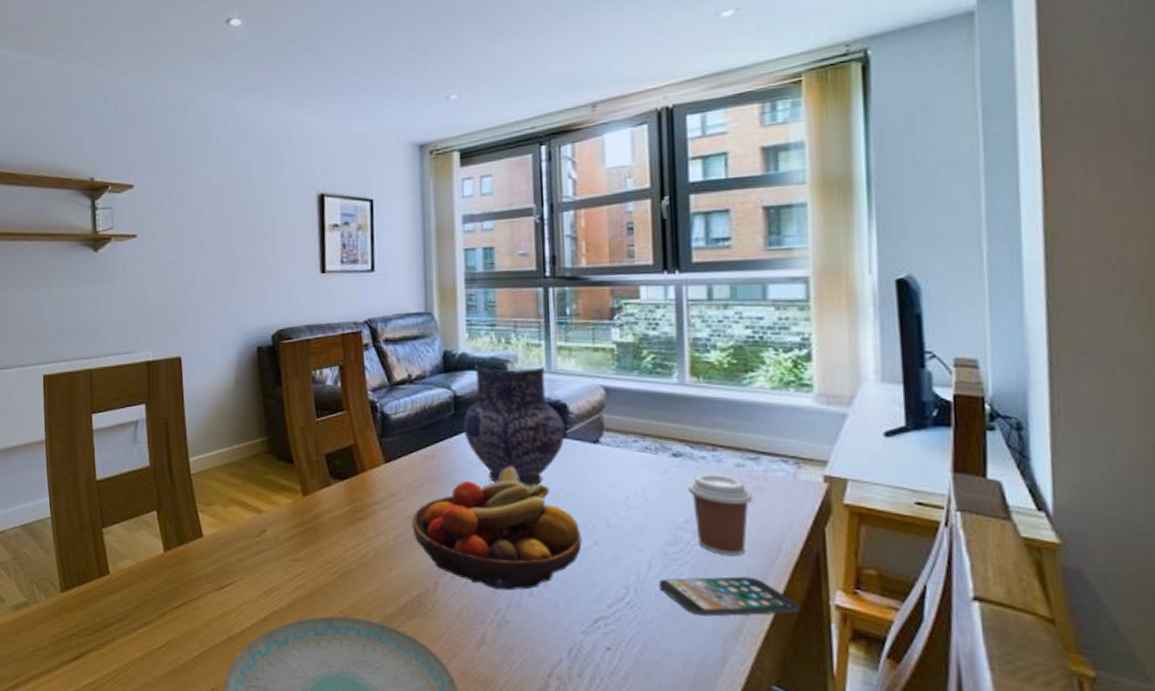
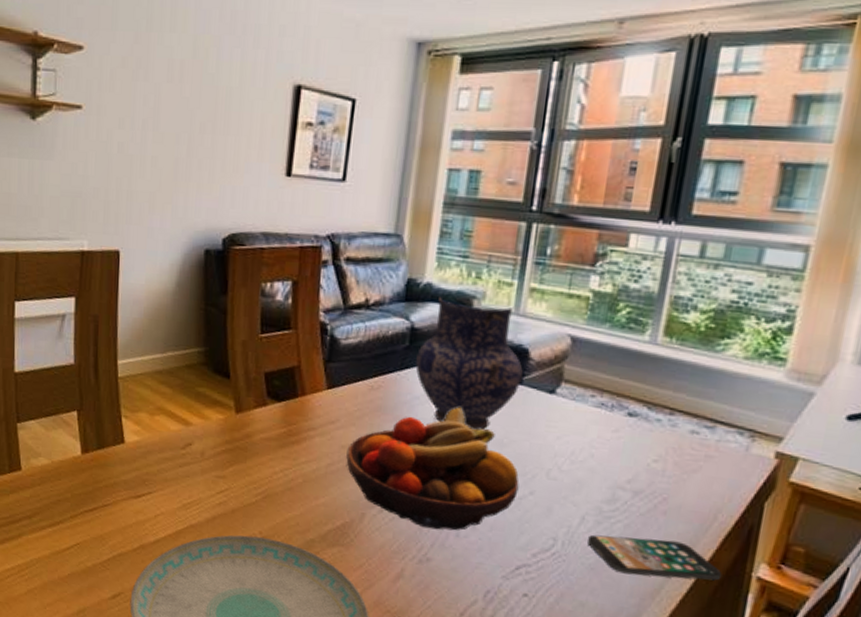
coffee cup: present [687,474,754,557] -> none [635,437,701,521]

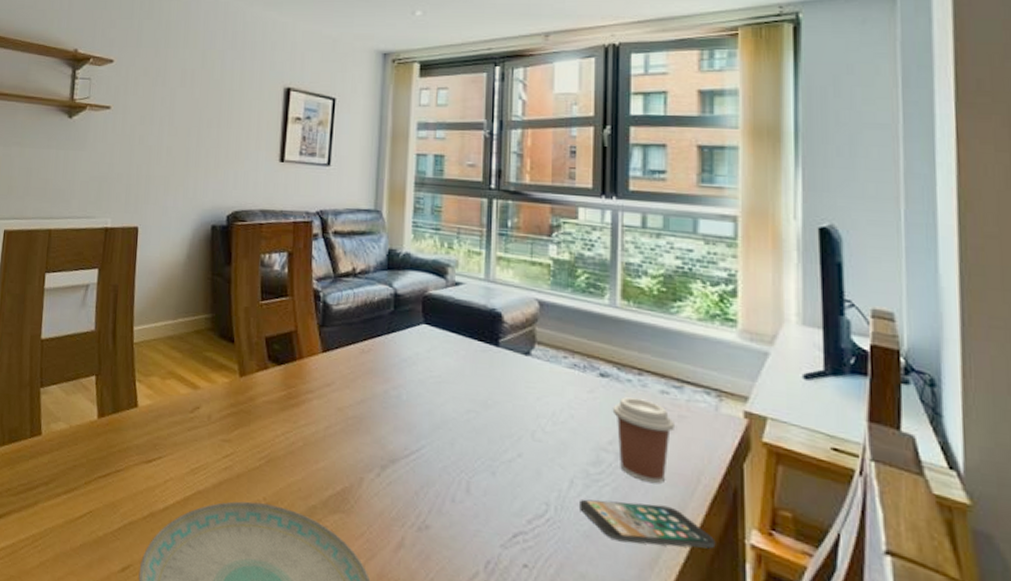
fruit bowl: present [346,407,519,531] -> none [343,369,507,496]
pottery: present [415,297,523,431] -> none [401,265,498,392]
coffee cup: none [635,437,701,521] -> present [612,397,676,484]

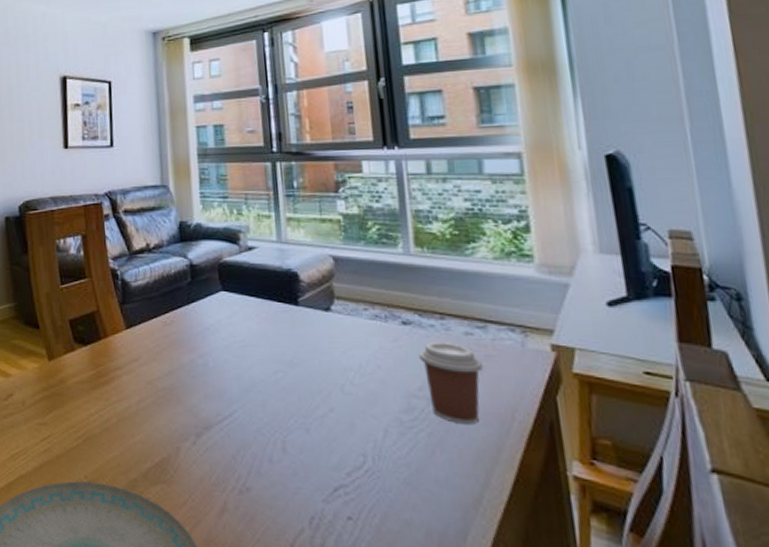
smartphone: present [580,499,716,549] -> none [396,445,538,486]

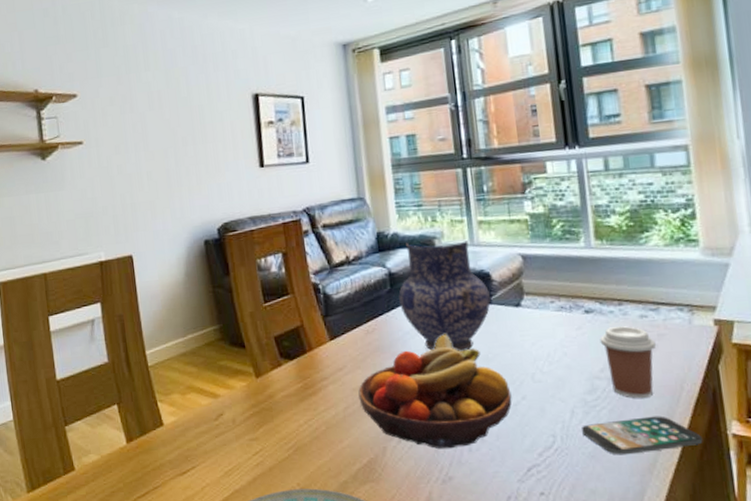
fruit bowl: none [153,333,319,457] -> present [358,334,512,450]
pottery: none [199,234,298,353] -> present [398,241,491,352]
smartphone: none [396,445,538,486] -> present [582,416,703,455]

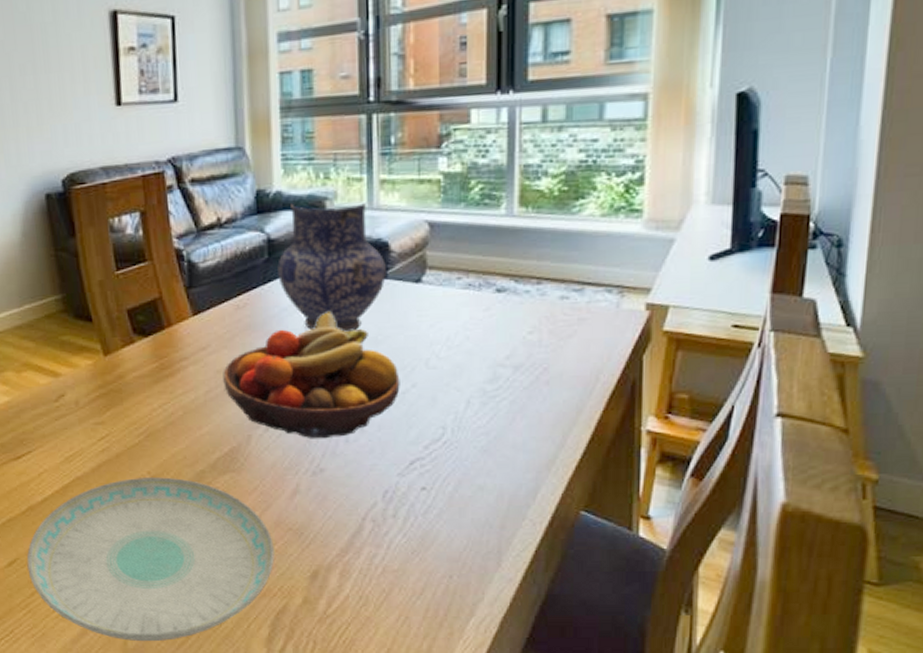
smartphone: present [582,416,703,455] -> none [477,409,613,450]
coffee cup: present [599,326,657,399] -> none [509,308,575,390]

